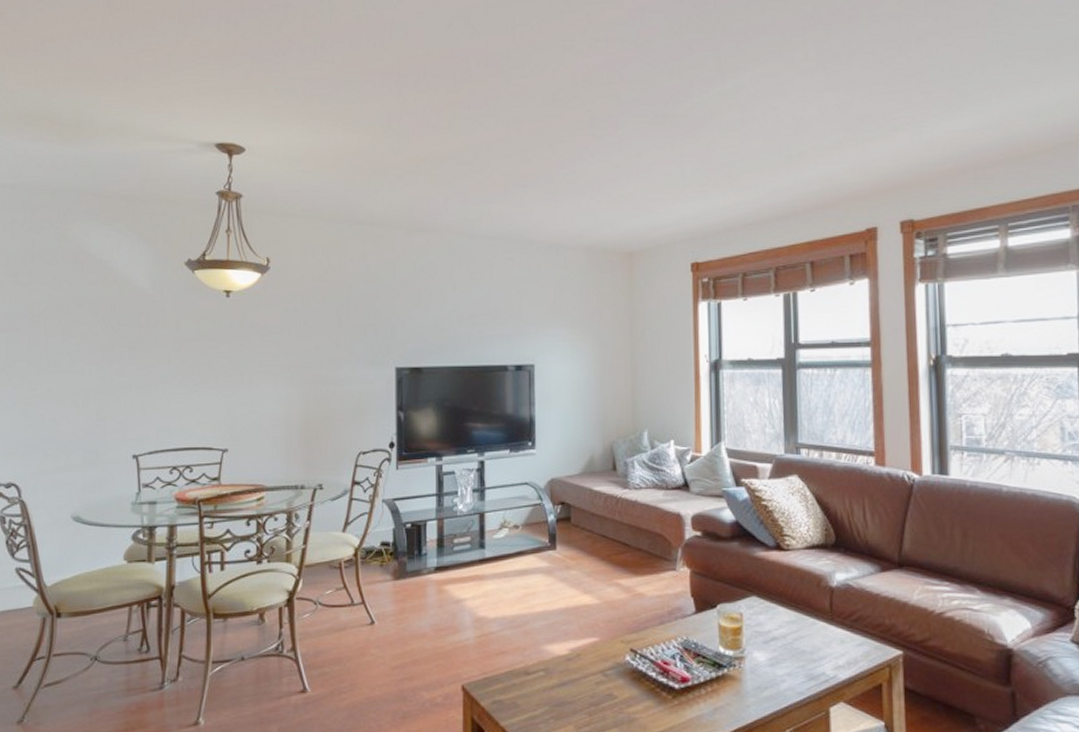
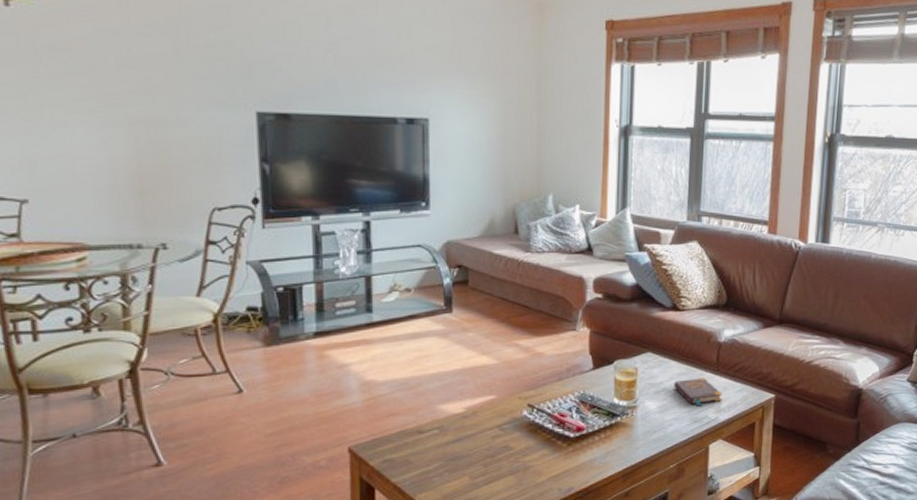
book: none [784,627,840,661] -> present [674,377,723,406]

